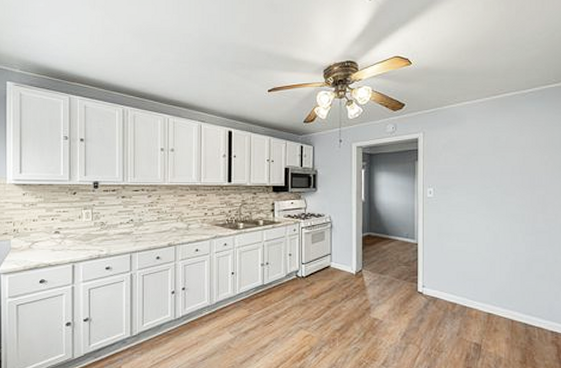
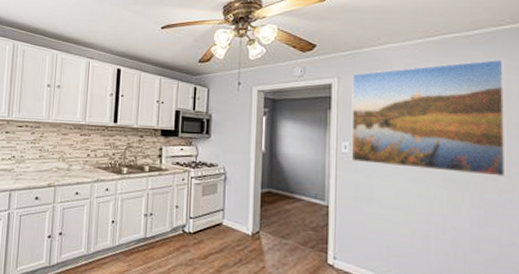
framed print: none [435,112,551,209] -> present [351,58,506,177]

